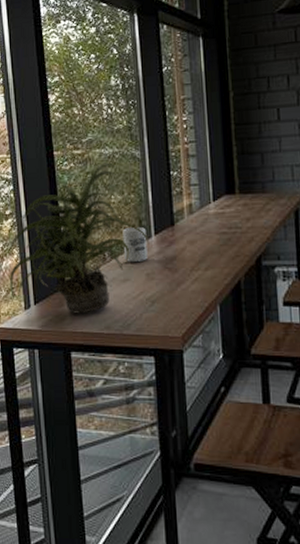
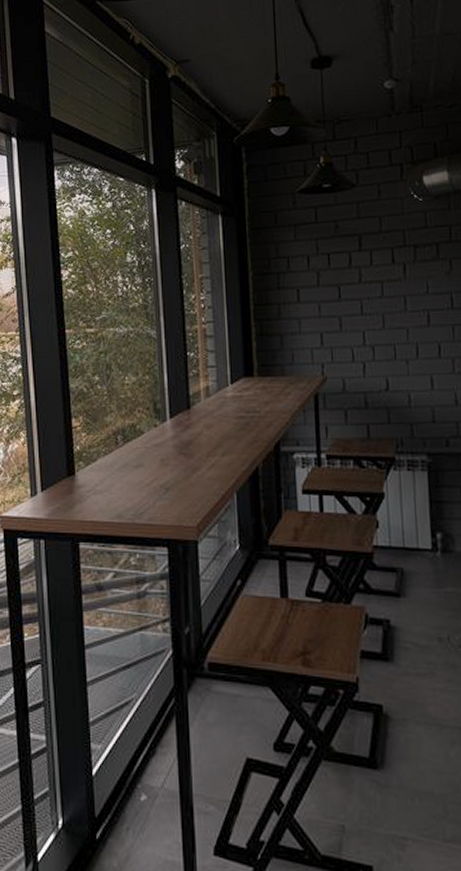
potted plant: present [10,163,148,314] -> none [16,343,163,502]
cup: present [122,226,148,263] -> none [136,409,162,448]

